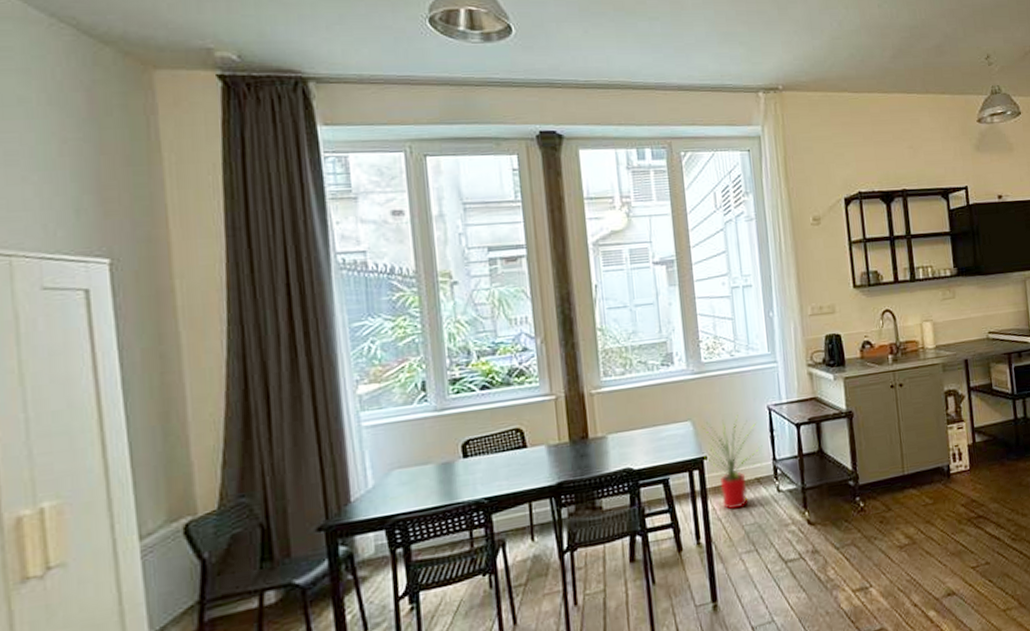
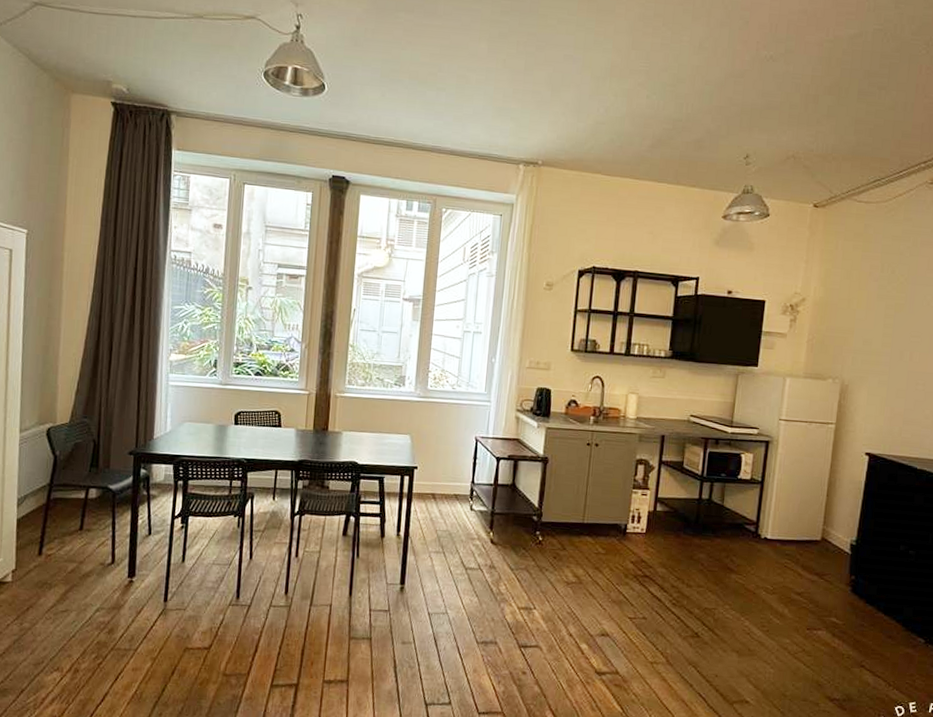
house plant: present [703,415,762,510] -> none [414,439,465,516]

